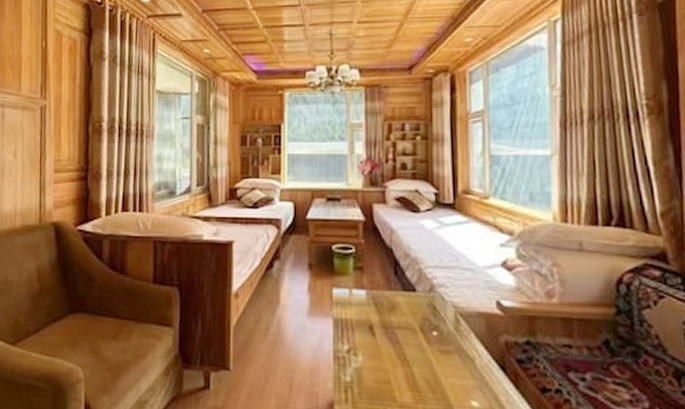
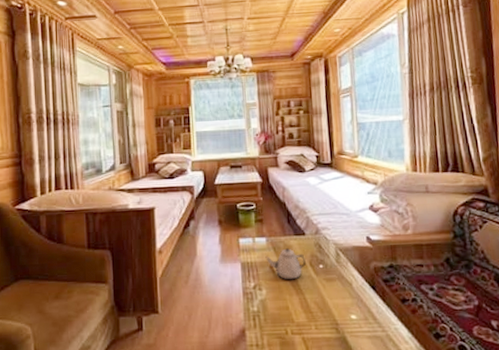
teapot: none [364,306,417,347] -> present [265,248,307,280]

